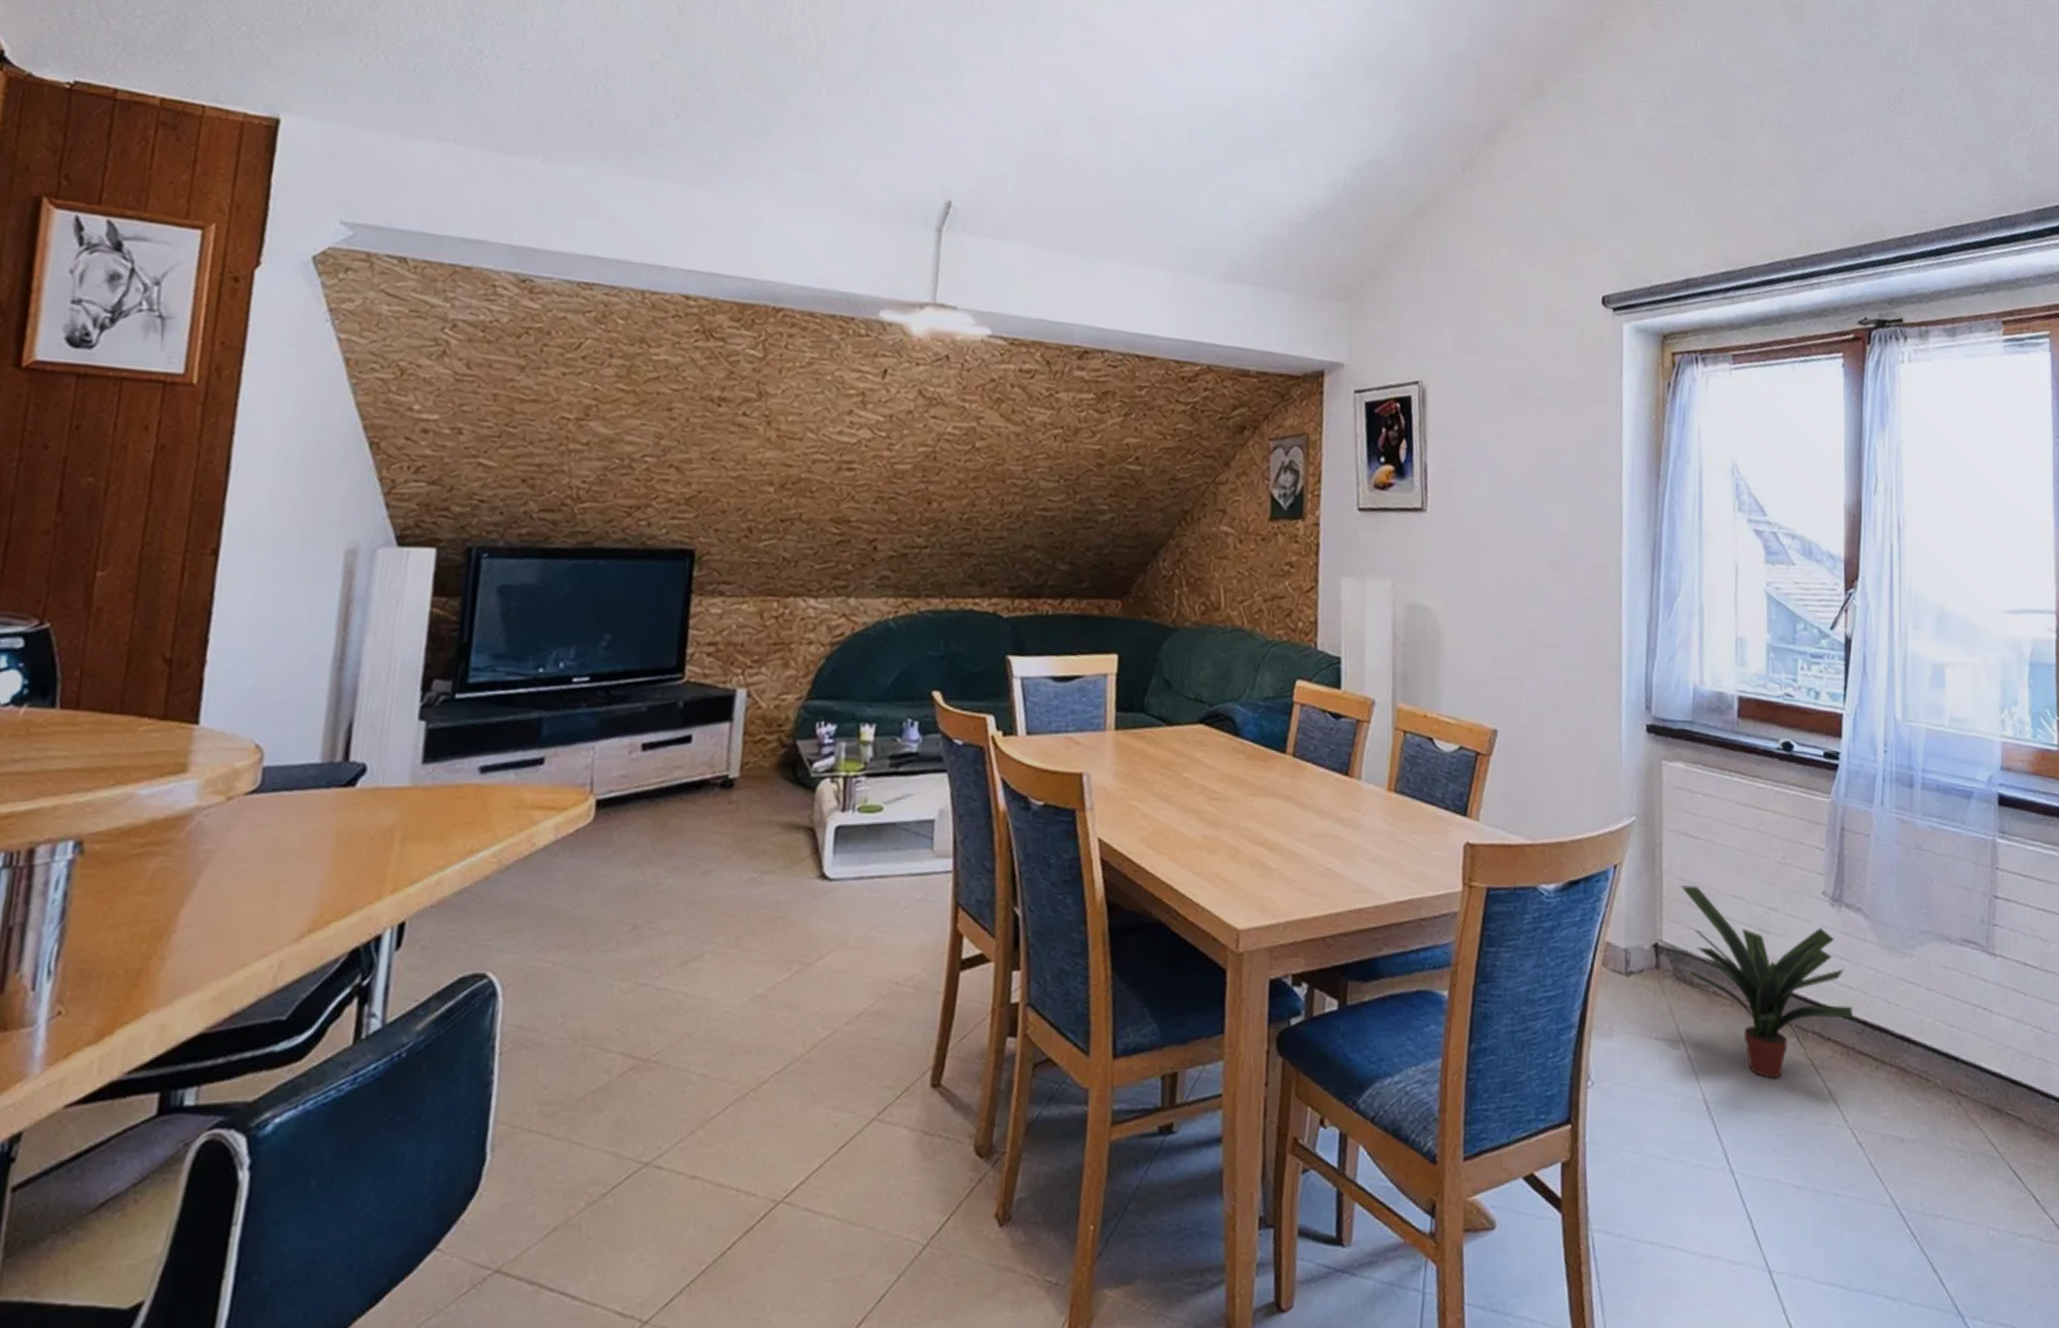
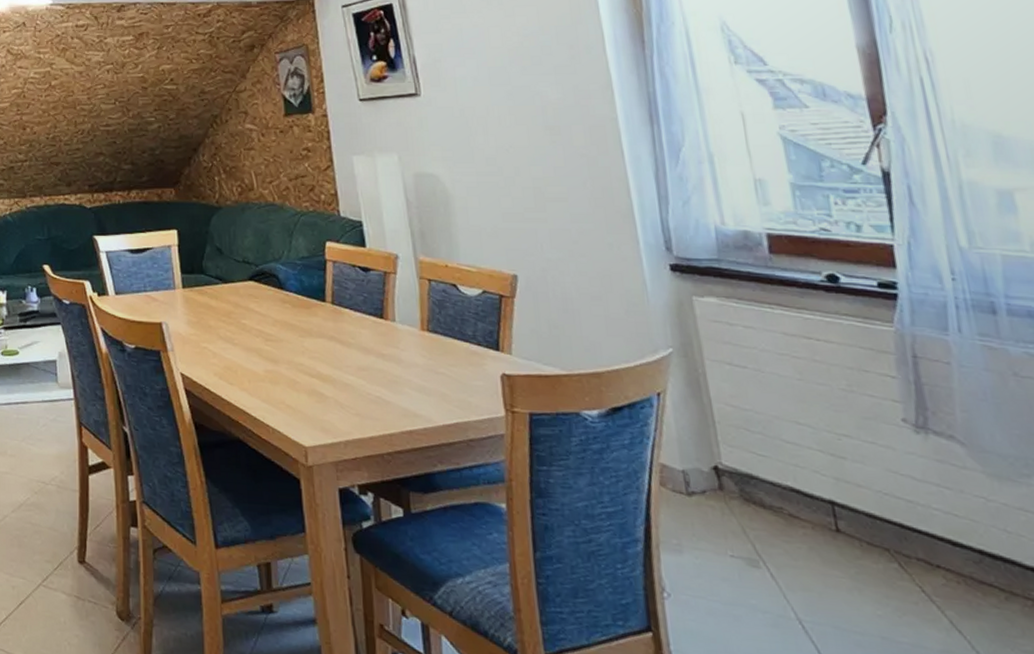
potted plant: present [1680,885,1853,1079] -> none [733,412,965,603]

